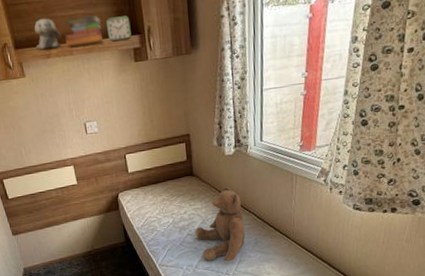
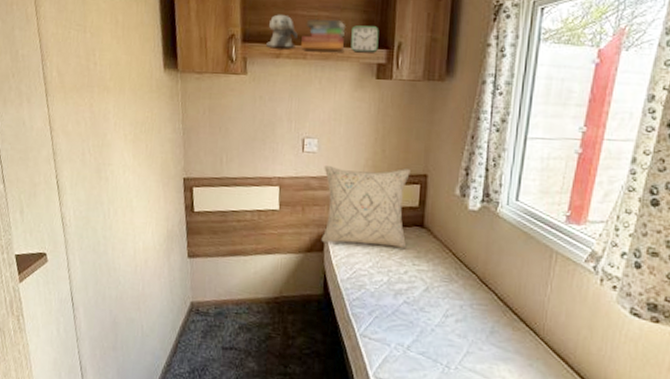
pillow: none [106,132,183,202] -> present [321,166,411,250]
teddy bear: present [195,186,246,262] -> none [413,249,481,350]

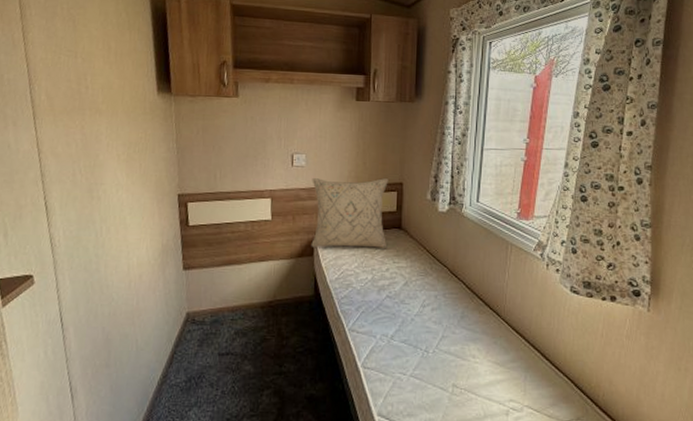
plush toy: present [266,14,298,51] -> none [256,43,285,76]
books: present [301,18,346,54] -> none [288,48,329,79]
alarm clock: present [350,25,379,53] -> none [333,54,357,79]

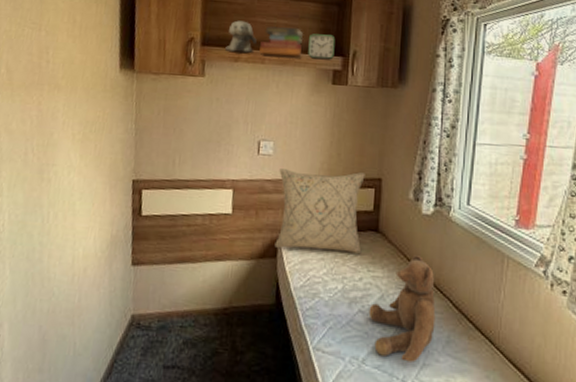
plush toy: none [256,43,285,76] -> present [225,20,257,55]
books: none [288,48,329,79] -> present [259,26,304,60]
alarm clock: none [333,54,357,79] -> present [308,33,335,60]
teddy bear: none [395,246,452,336] -> present [368,254,436,363]

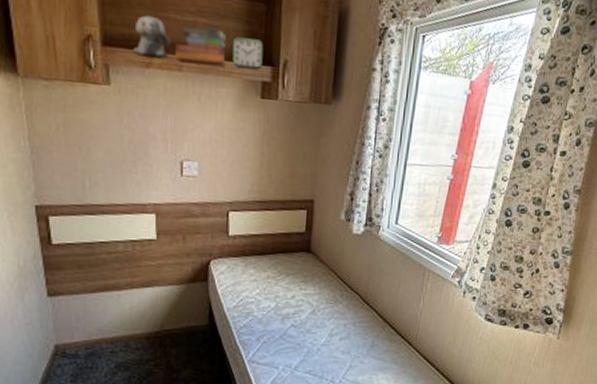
pillow: present [274,169,365,255] -> none [205,191,297,275]
teddy bear: present [368,254,436,363] -> none [300,271,363,366]

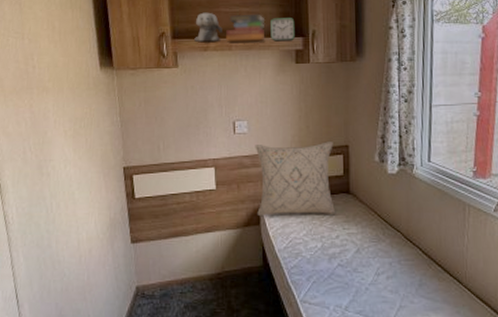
pillow: none [205,191,297,275] -> present [255,142,336,216]

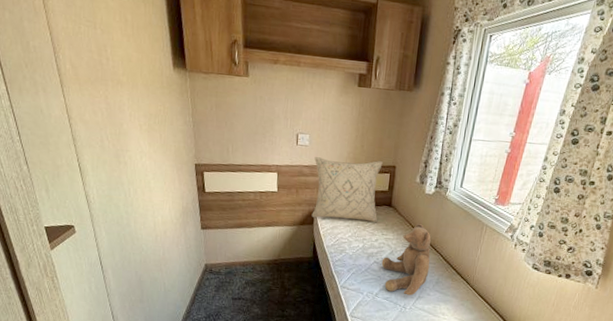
plush toy: present [194,12,222,44] -> none [265,24,293,58]
books: present [226,13,265,45] -> none [295,31,334,64]
alarm clock: present [271,18,295,42] -> none [337,39,362,65]
teddy bear: none [347,210,408,306] -> present [381,223,431,296]

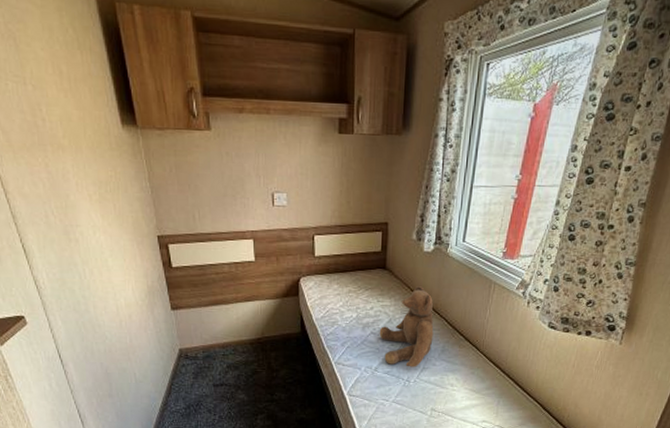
pillow: present [311,157,383,223] -> none [294,218,373,289]

